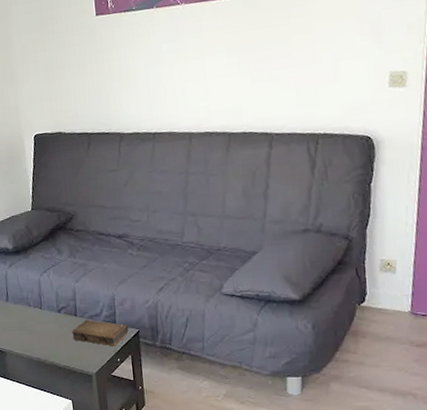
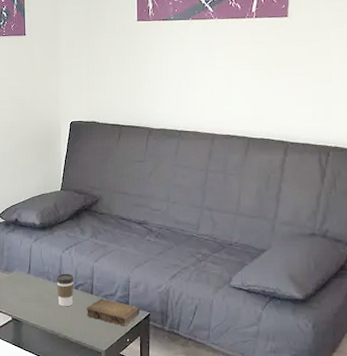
coffee cup: none [36,297,57,333] -> present [56,273,75,307]

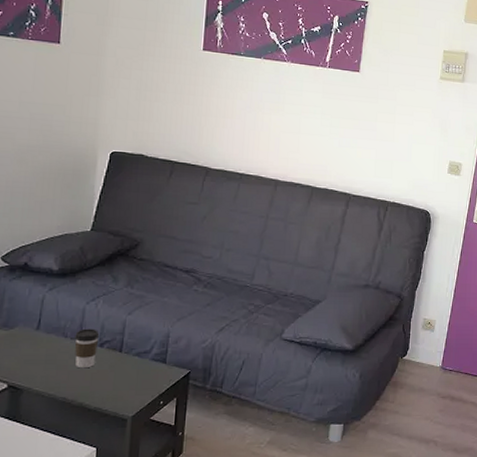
book: present [87,298,140,326] -> none [112,356,179,387]

